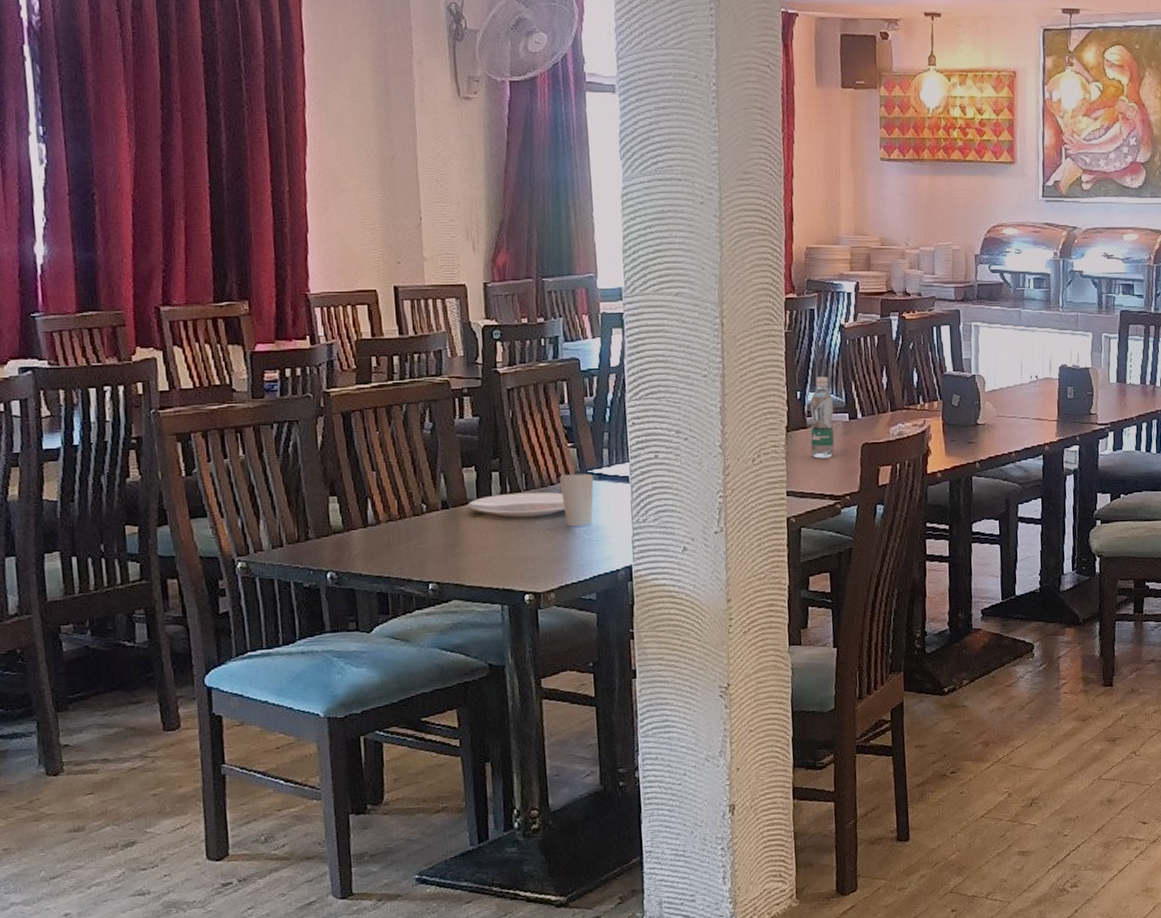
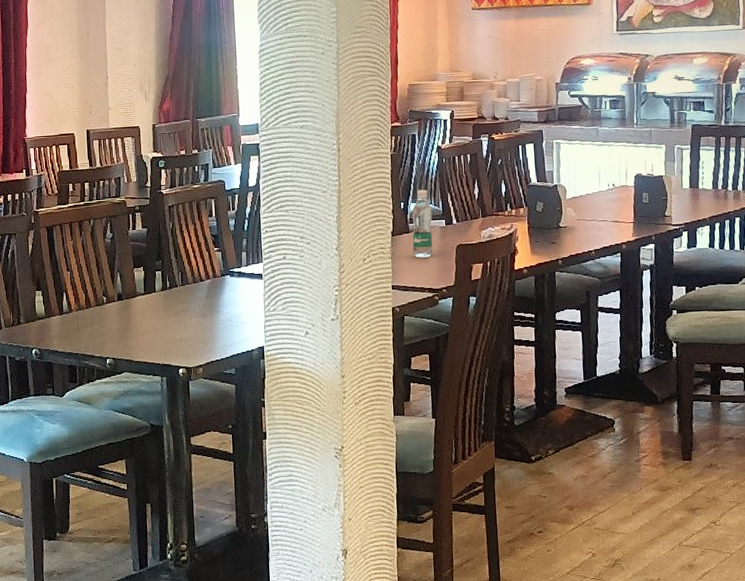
plate: present [467,492,565,517] -> none [137,287,212,307]
cup: present [559,473,594,528] -> none [207,272,235,315]

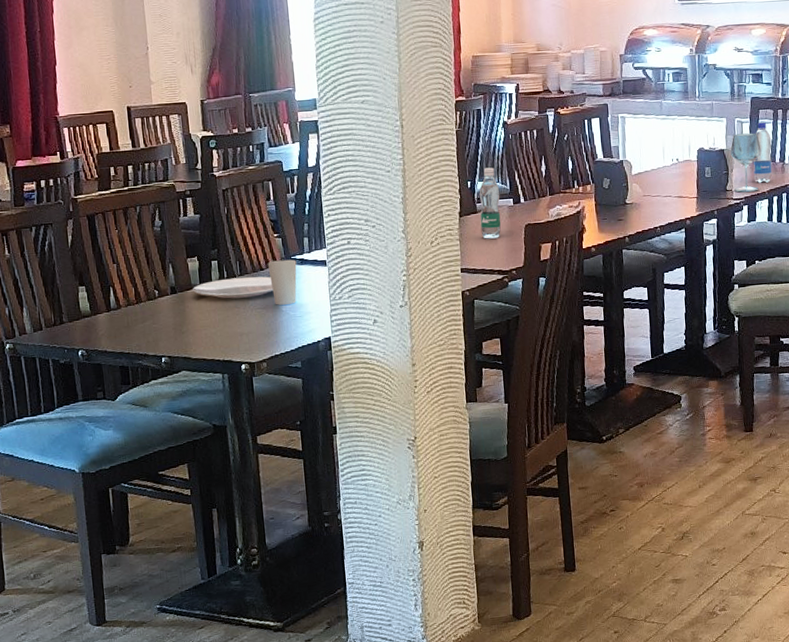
plate: none [137,287,212,307] -> present [192,276,274,299]
cup: none [207,272,235,315] -> present [268,259,297,306]
wine glass: none [669,159,703,218] -> present [729,133,762,193]
bottle: none [693,149,714,210] -> present [753,122,772,183]

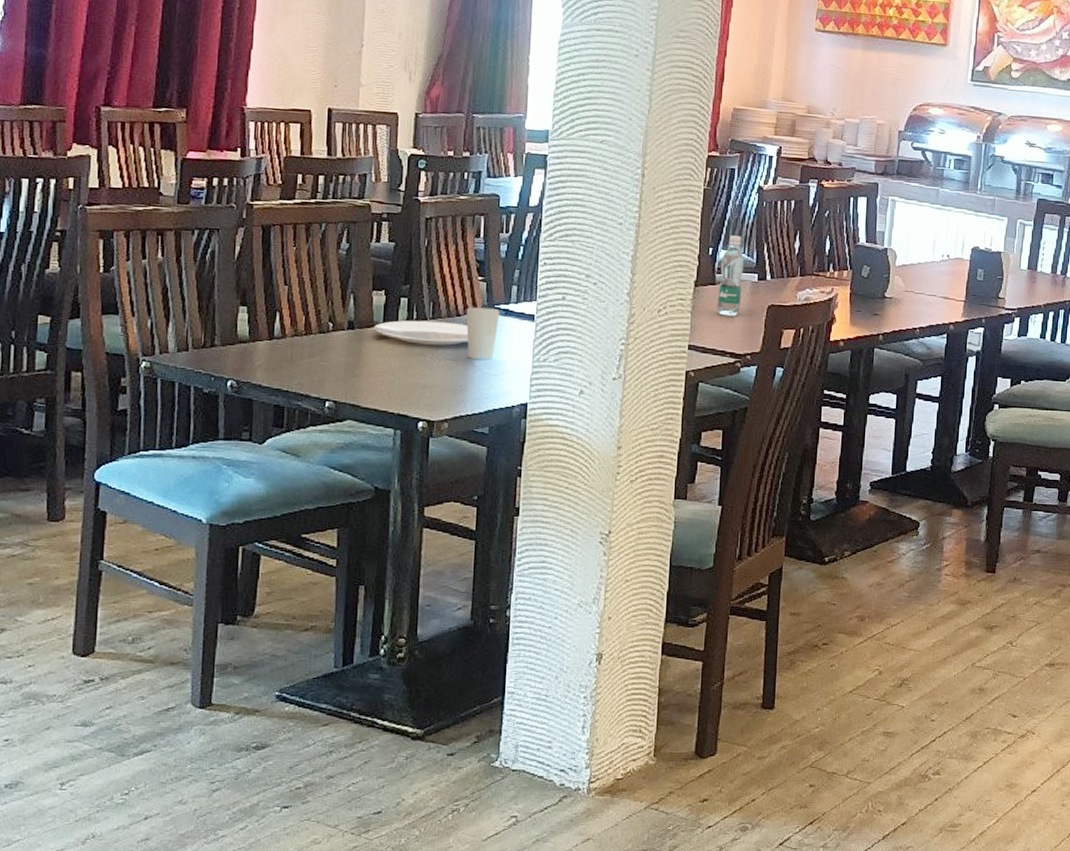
wine glass: present [729,133,762,193] -> none [1007,236,1043,303]
bottle: present [753,122,772,183] -> none [1030,227,1055,295]

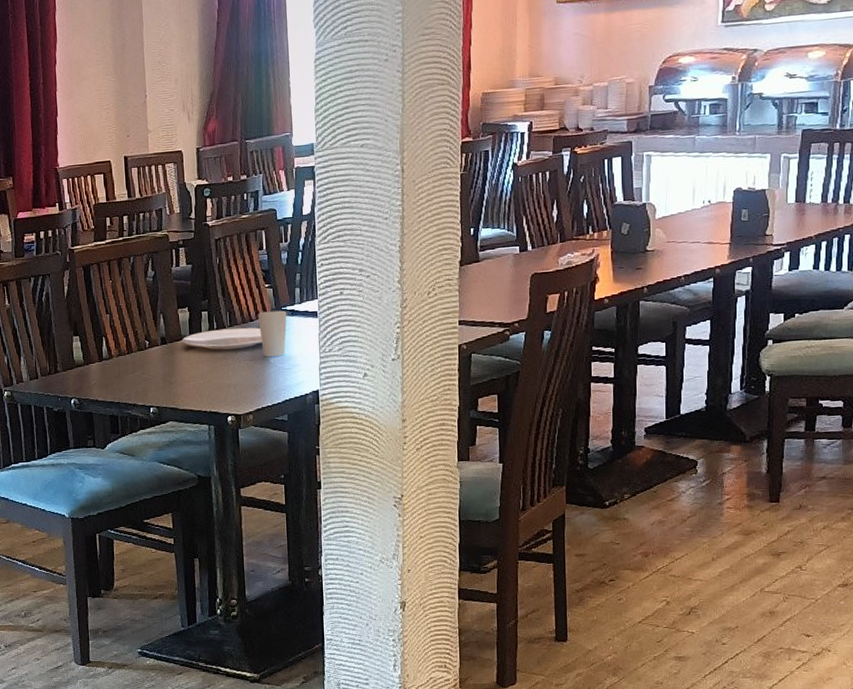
bottle: present [717,235,745,316] -> none [482,213,506,290]

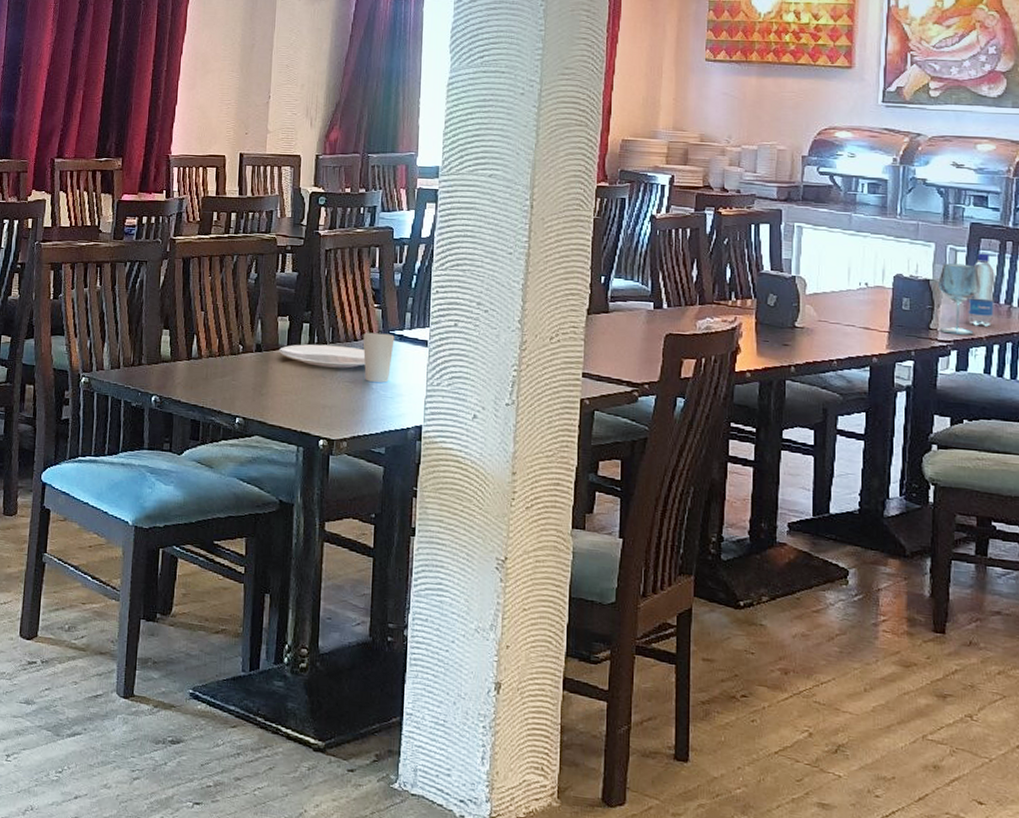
wine glass: none [772,169,811,237] -> present [937,263,981,335]
bottle: none [799,157,824,227] -> present [968,253,995,327]

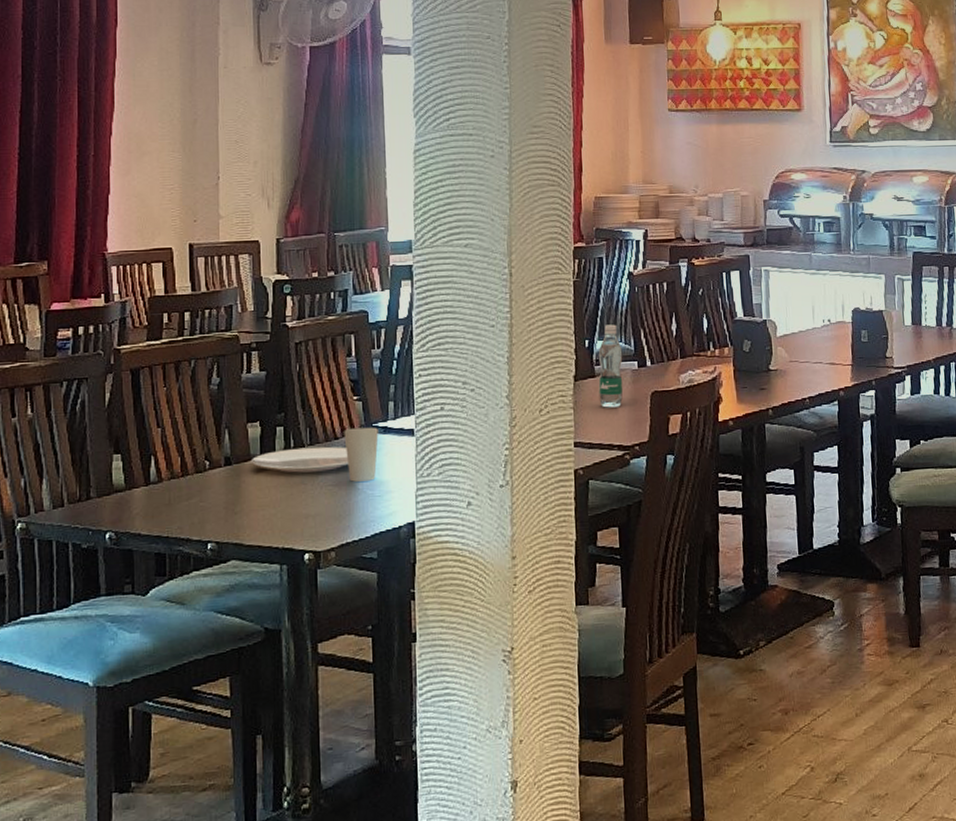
bottle: none [611,264,639,345] -> present [598,324,623,408]
wine glass: present [937,263,981,335] -> none [889,292,926,360]
bottle: present [968,253,995,327] -> none [916,280,939,350]

